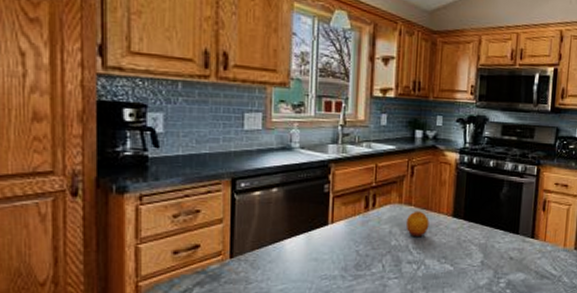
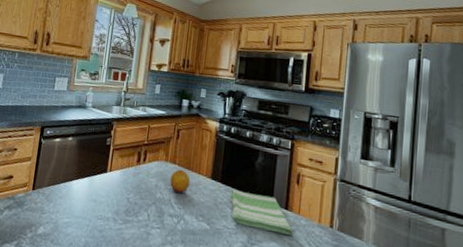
dish towel: none [474,225,540,263] -> present [230,189,294,235]

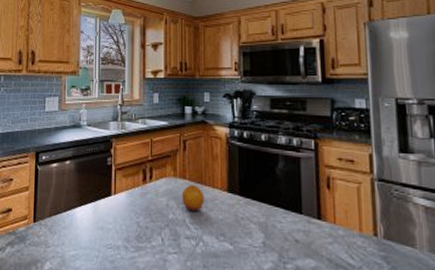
dish towel: present [230,189,294,235] -> none [252,202,332,249]

